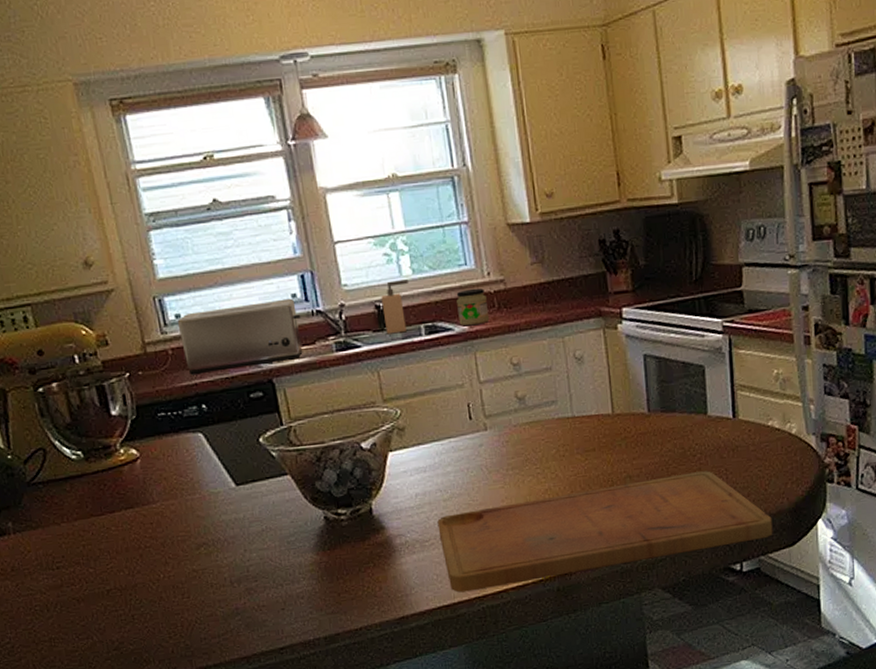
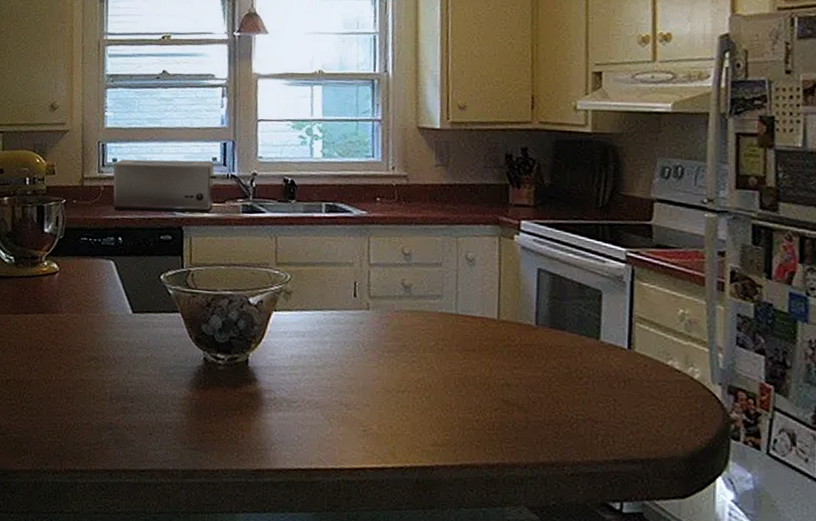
soap dispenser: present [381,279,408,335] -> none [290,160,317,207]
cutting board: present [437,471,773,593] -> none [307,381,663,483]
jar: present [456,288,490,326] -> none [358,178,388,212]

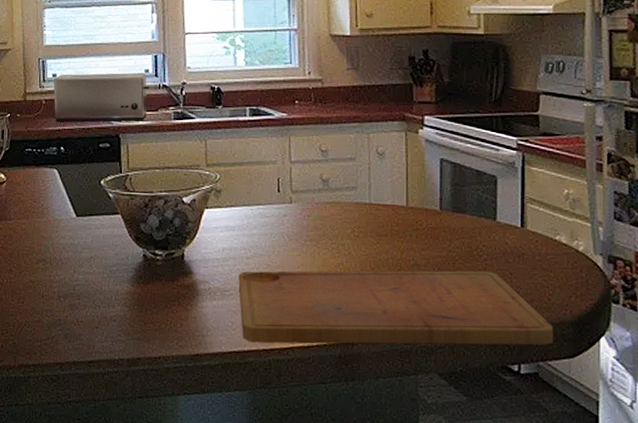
cutting board: none [307,381,663,483] -> present [238,270,554,346]

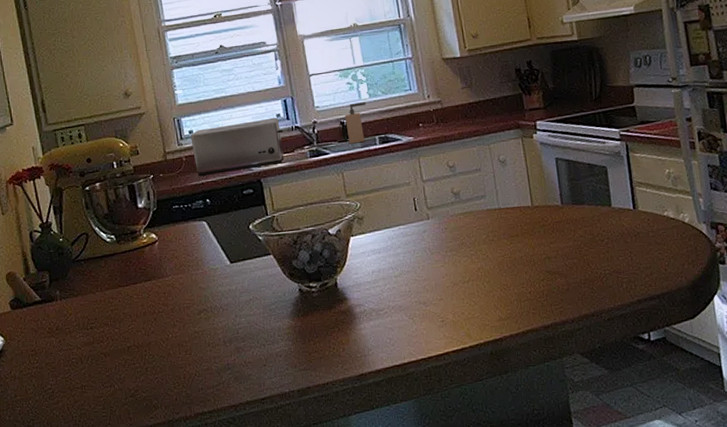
soap dispenser: none [216,69,241,112] -> present [345,102,366,144]
cutting board: present [238,270,554,346] -> none [390,253,675,354]

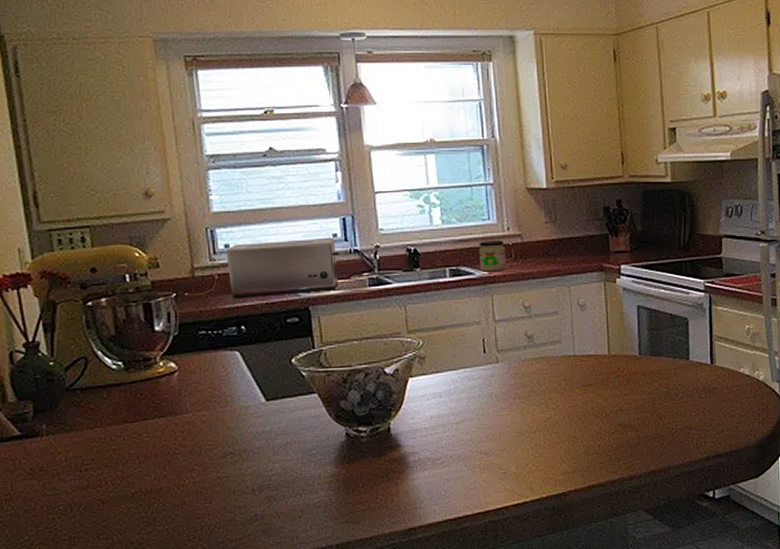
soap dispenser: present [345,102,366,144] -> none [412,228,438,274]
jar: none [403,107,430,137] -> present [479,240,507,272]

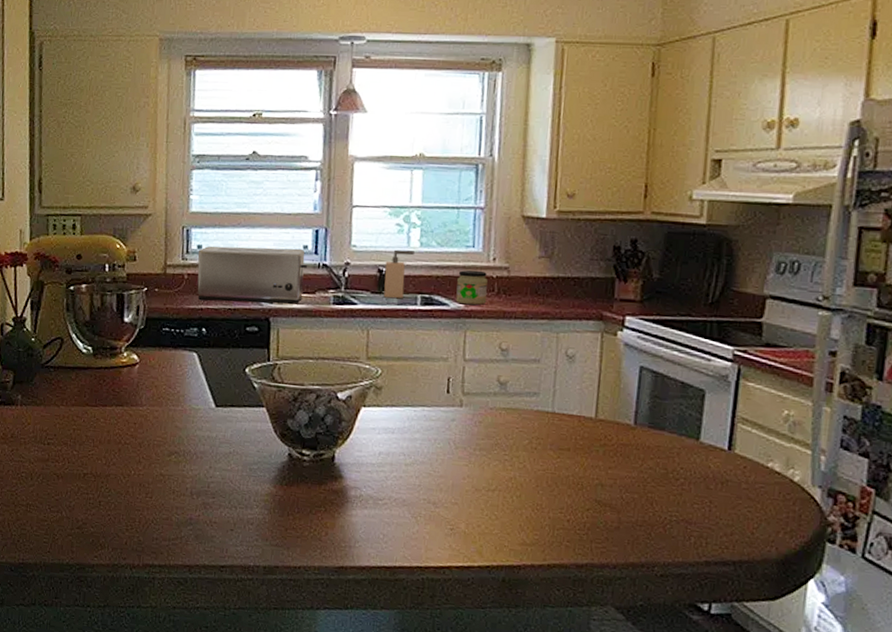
soap dispenser: none [412,228,438,274] -> present [383,249,414,299]

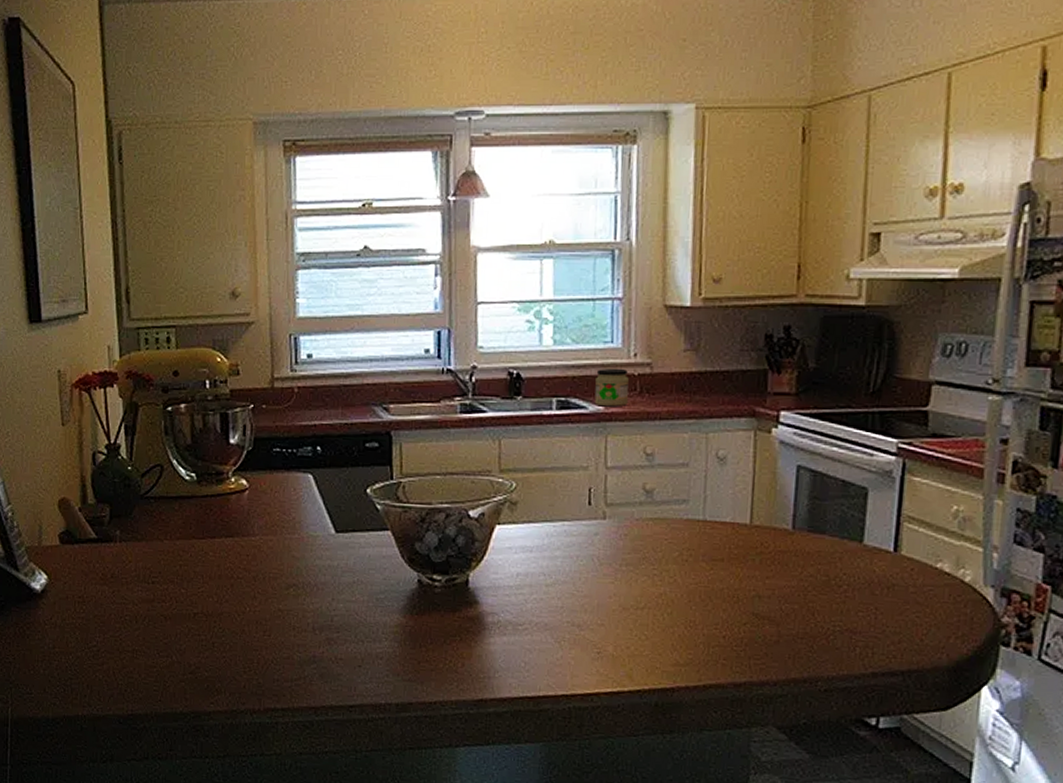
toaster: present [197,245,308,305] -> none [308,353,431,417]
soap dispenser: present [383,249,414,299] -> none [515,349,547,404]

